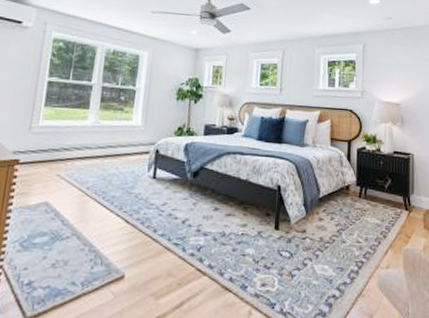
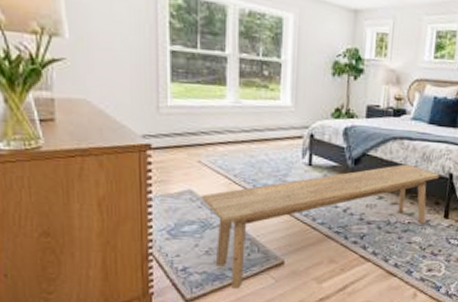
bench: none [55,176,269,305] -> present [201,164,440,289]

